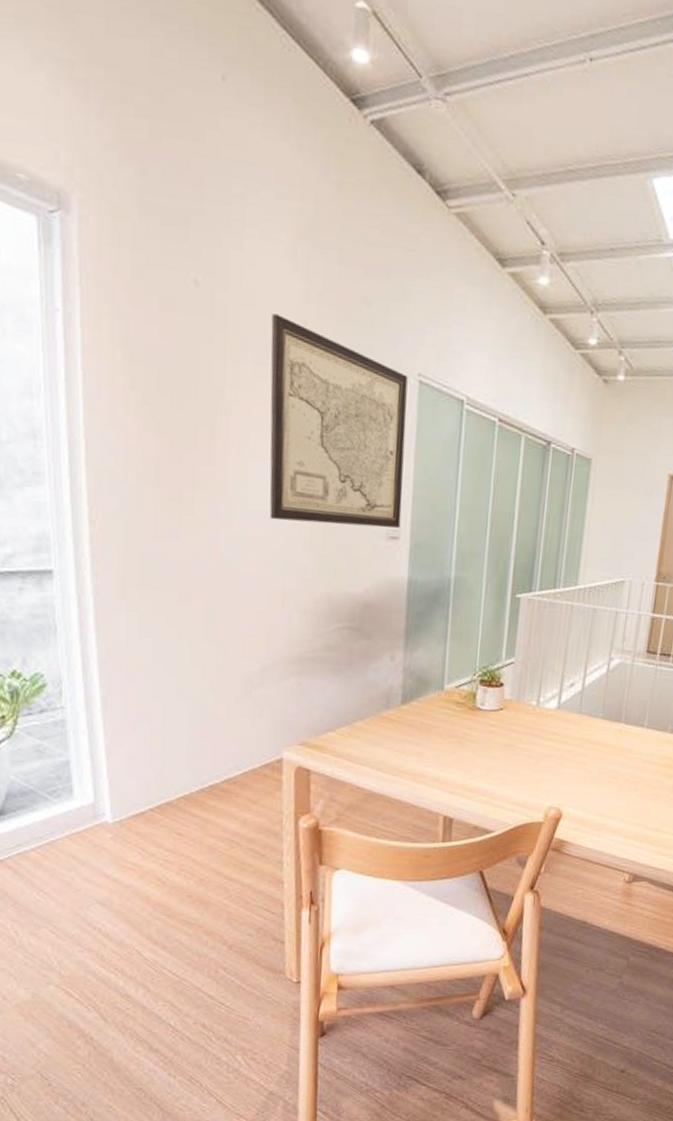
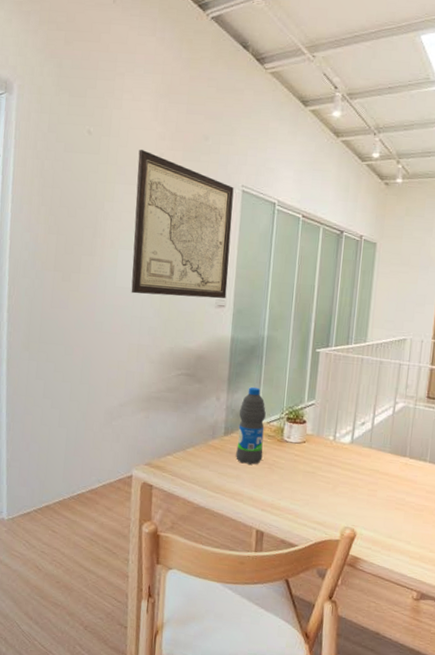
water bottle: none [417,642,454,739] -> present [236,386,266,465]

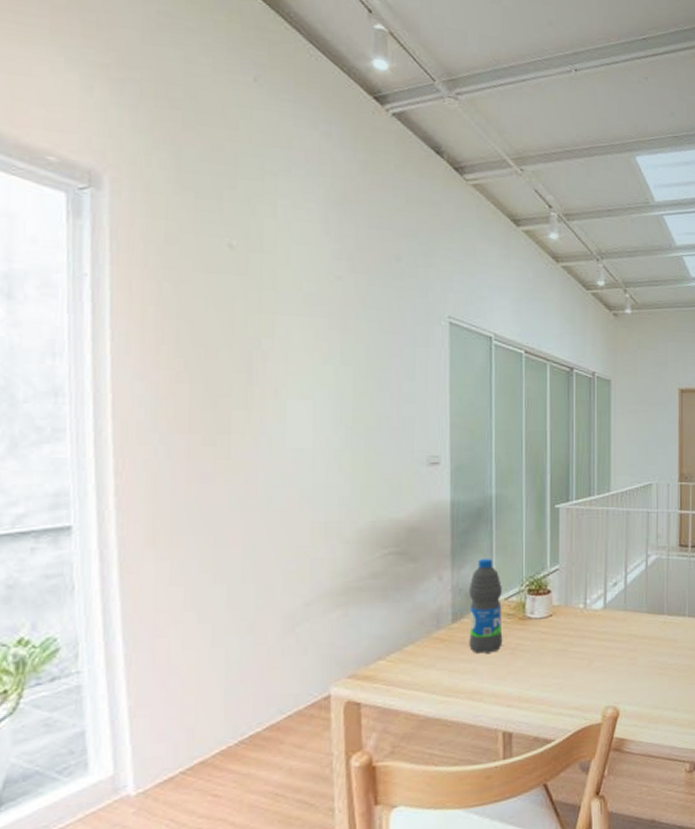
wall art: present [131,150,234,299] -> none [306,271,441,456]

